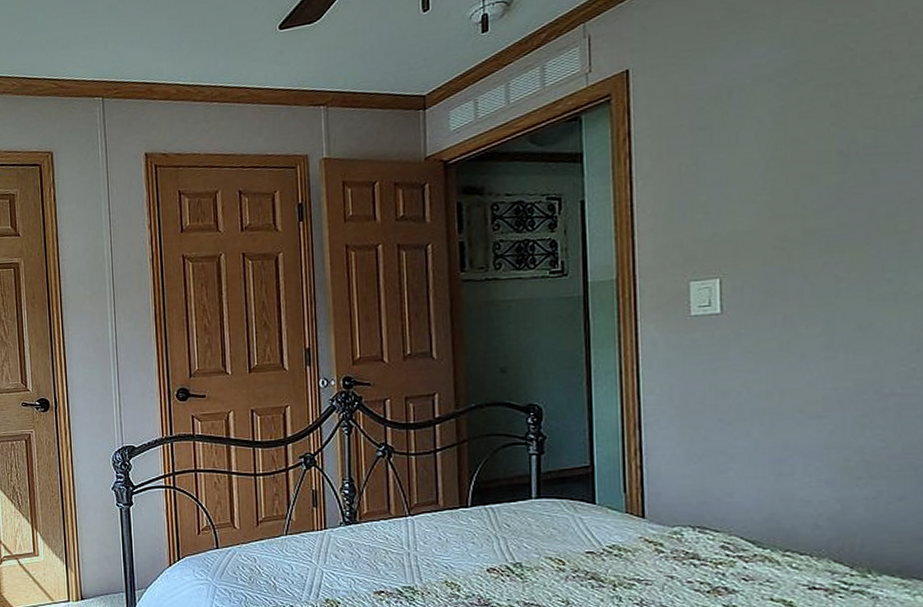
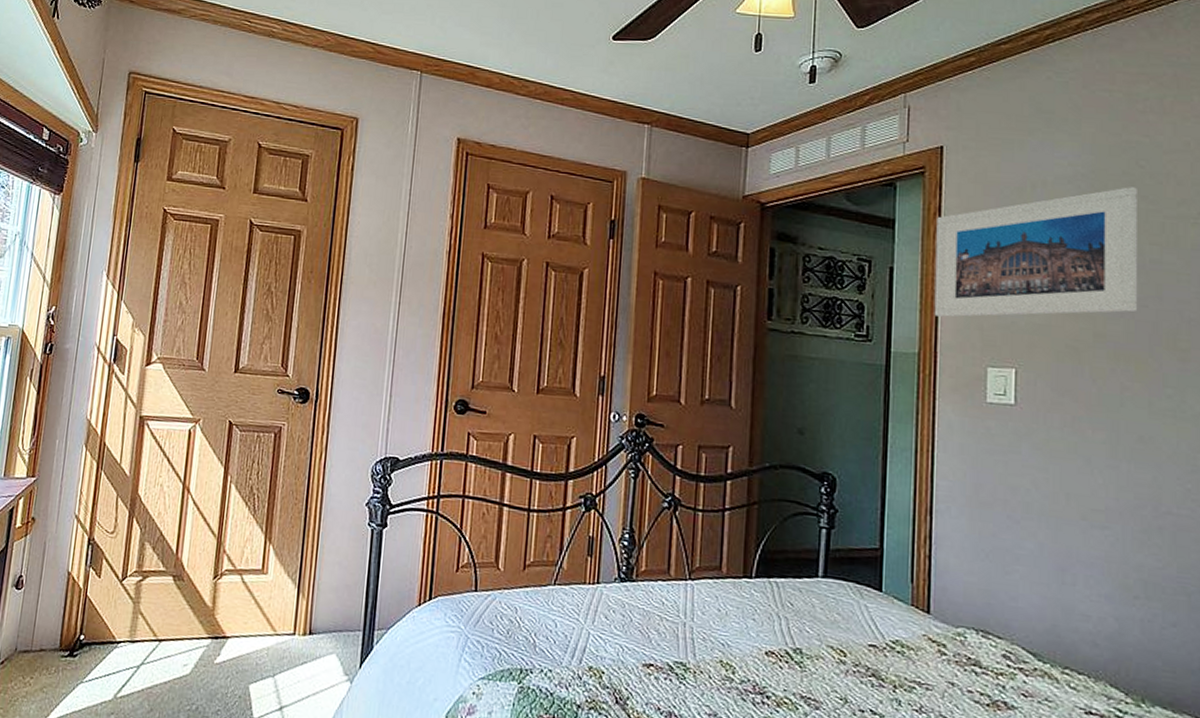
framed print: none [627,72,852,241] -> present [934,187,1138,317]

